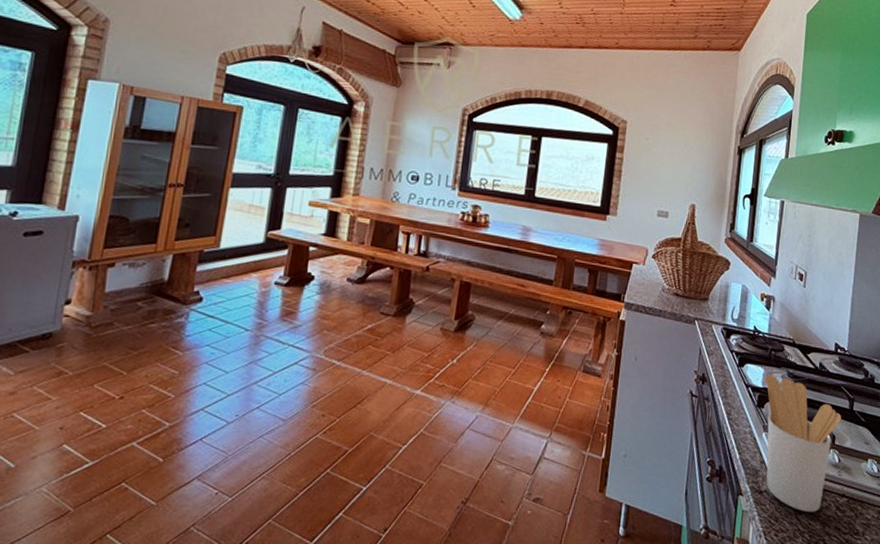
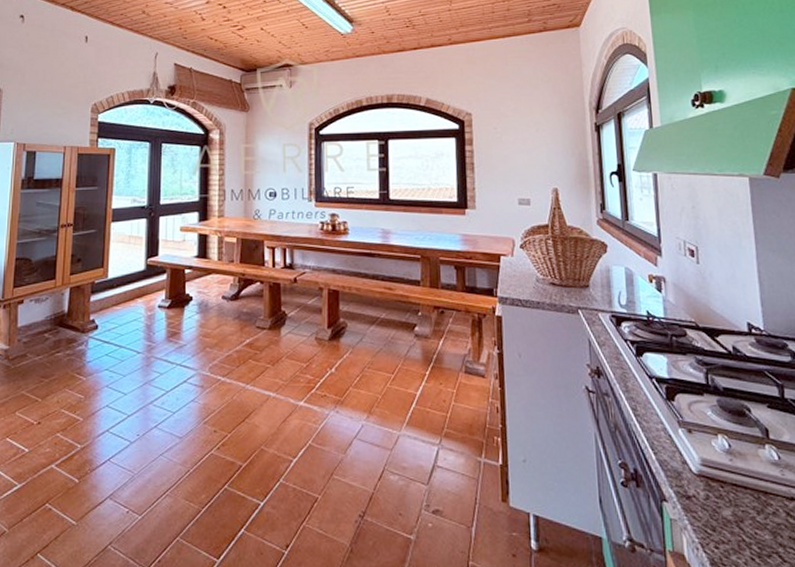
utensil holder: present [765,374,842,512] -> none [670,363,772,519]

